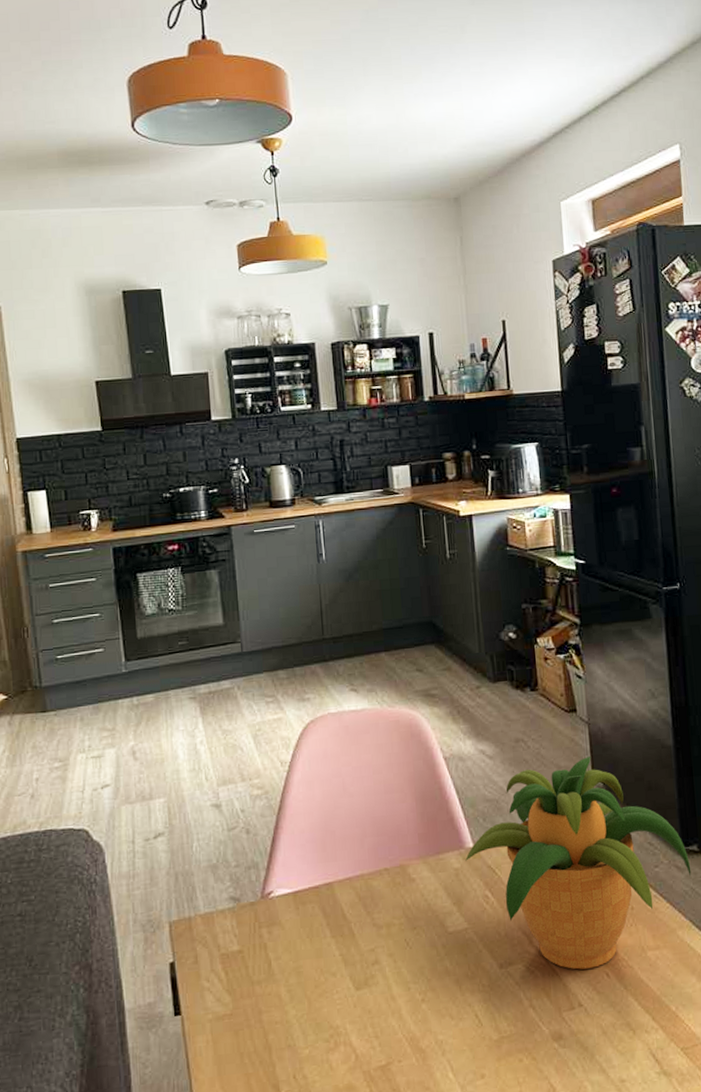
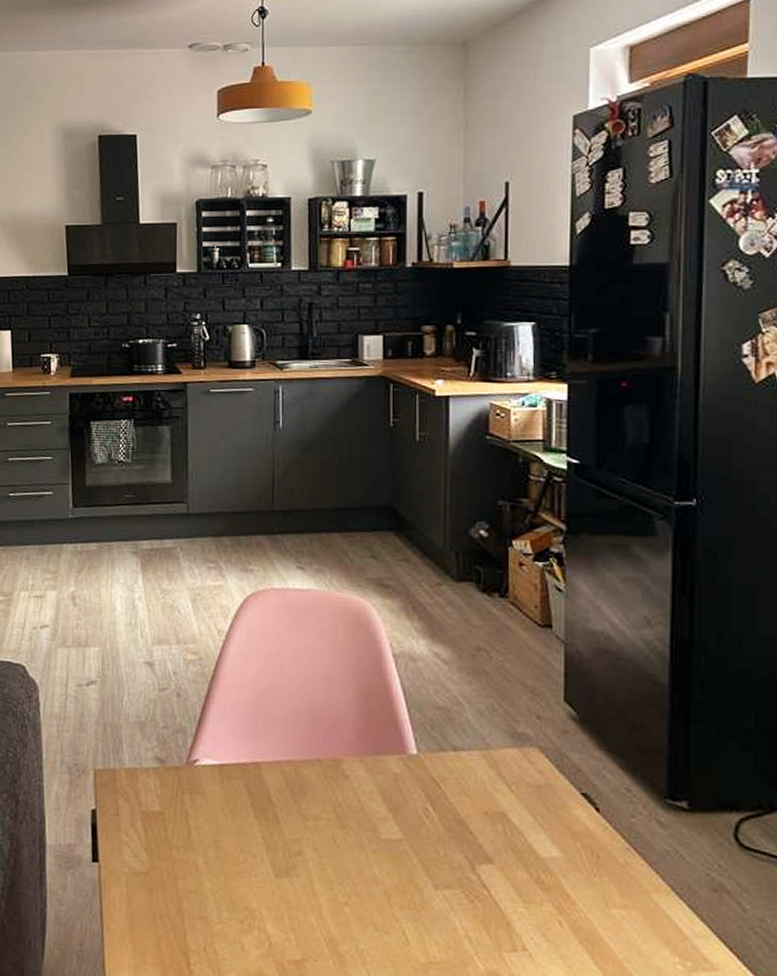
potted plant: present [465,757,692,970] -> none [407,680,677,913]

